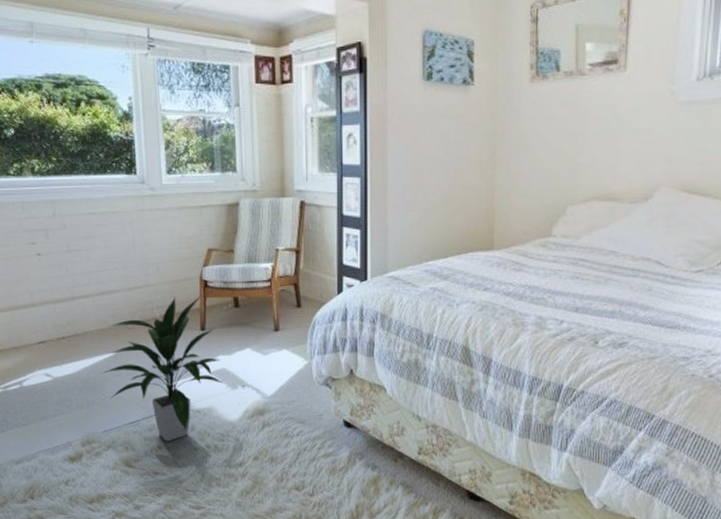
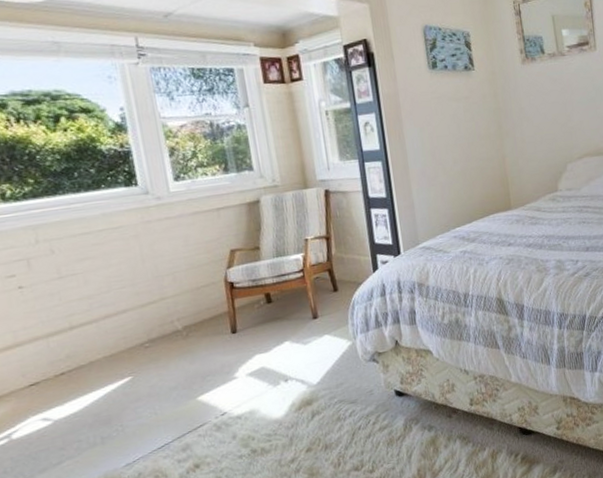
indoor plant: present [102,296,222,442] -> none [117,299,263,458]

